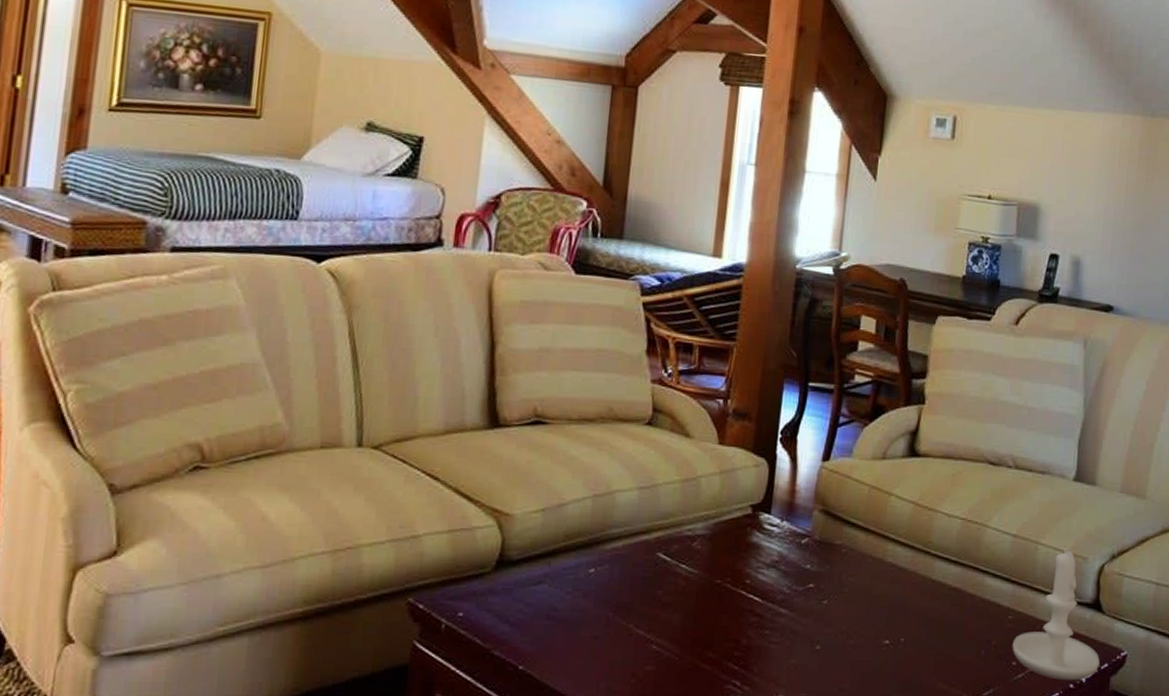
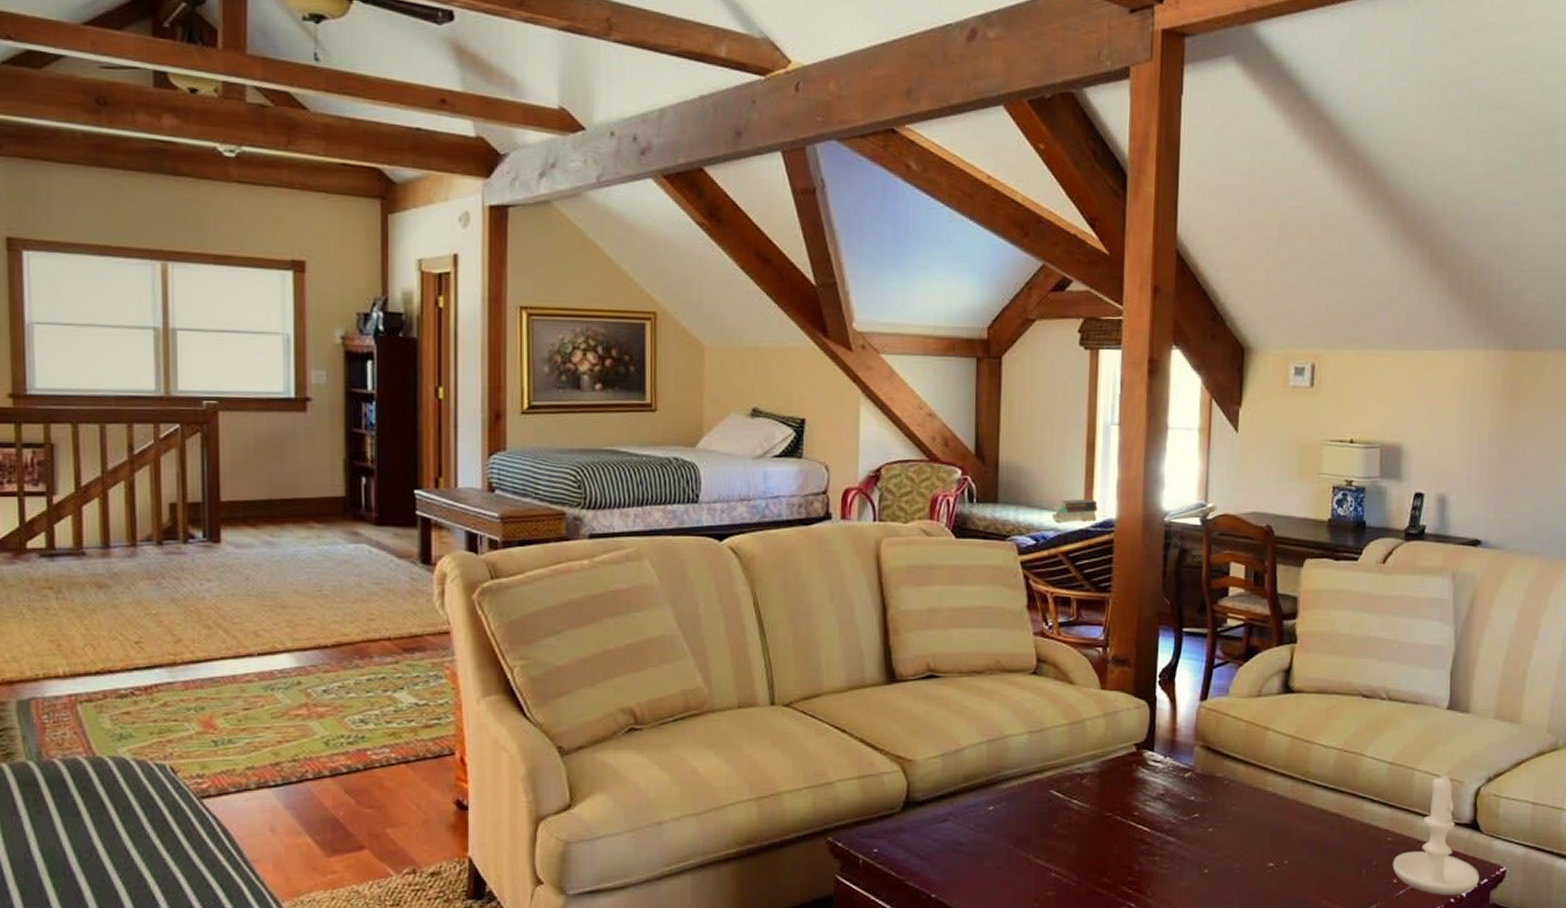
books: none [678,240,728,265] -> present [1051,498,1098,523]

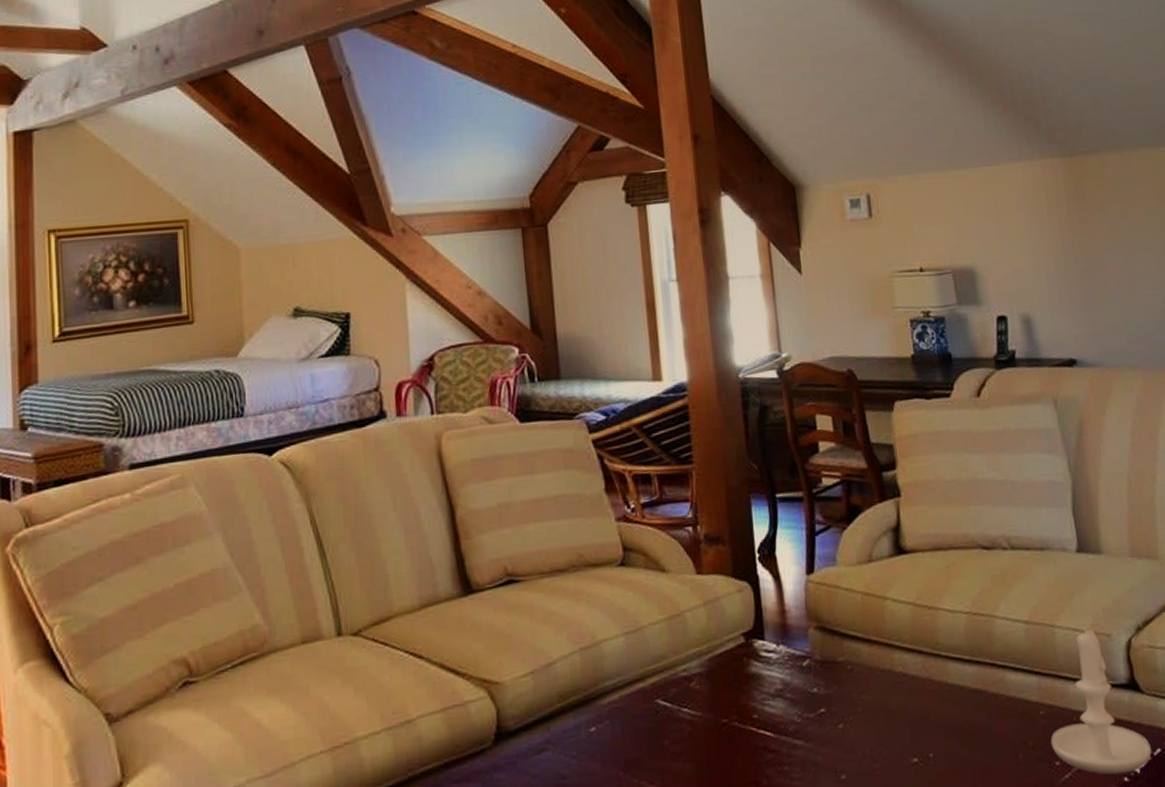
books: present [1051,498,1098,523] -> none [618,363,667,394]

